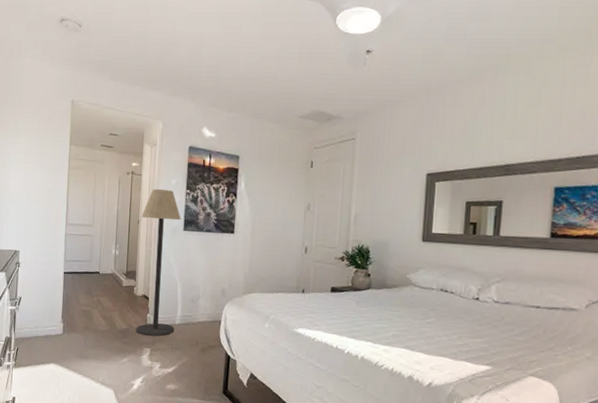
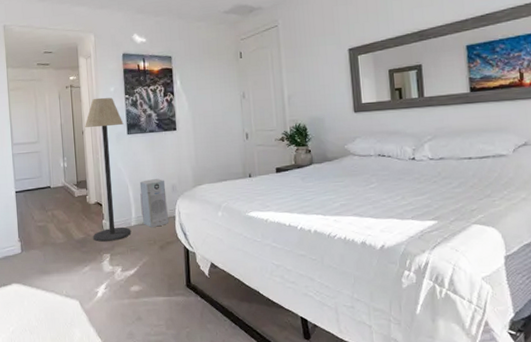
air purifier: none [187,279,216,329] -> present [139,179,168,227]

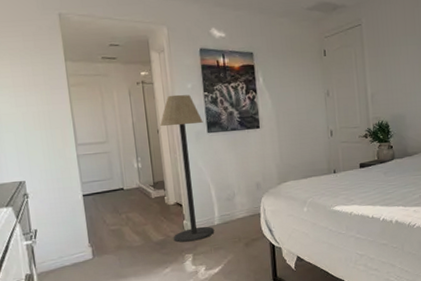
air purifier: present [139,179,168,227] -> none [222,177,253,226]

